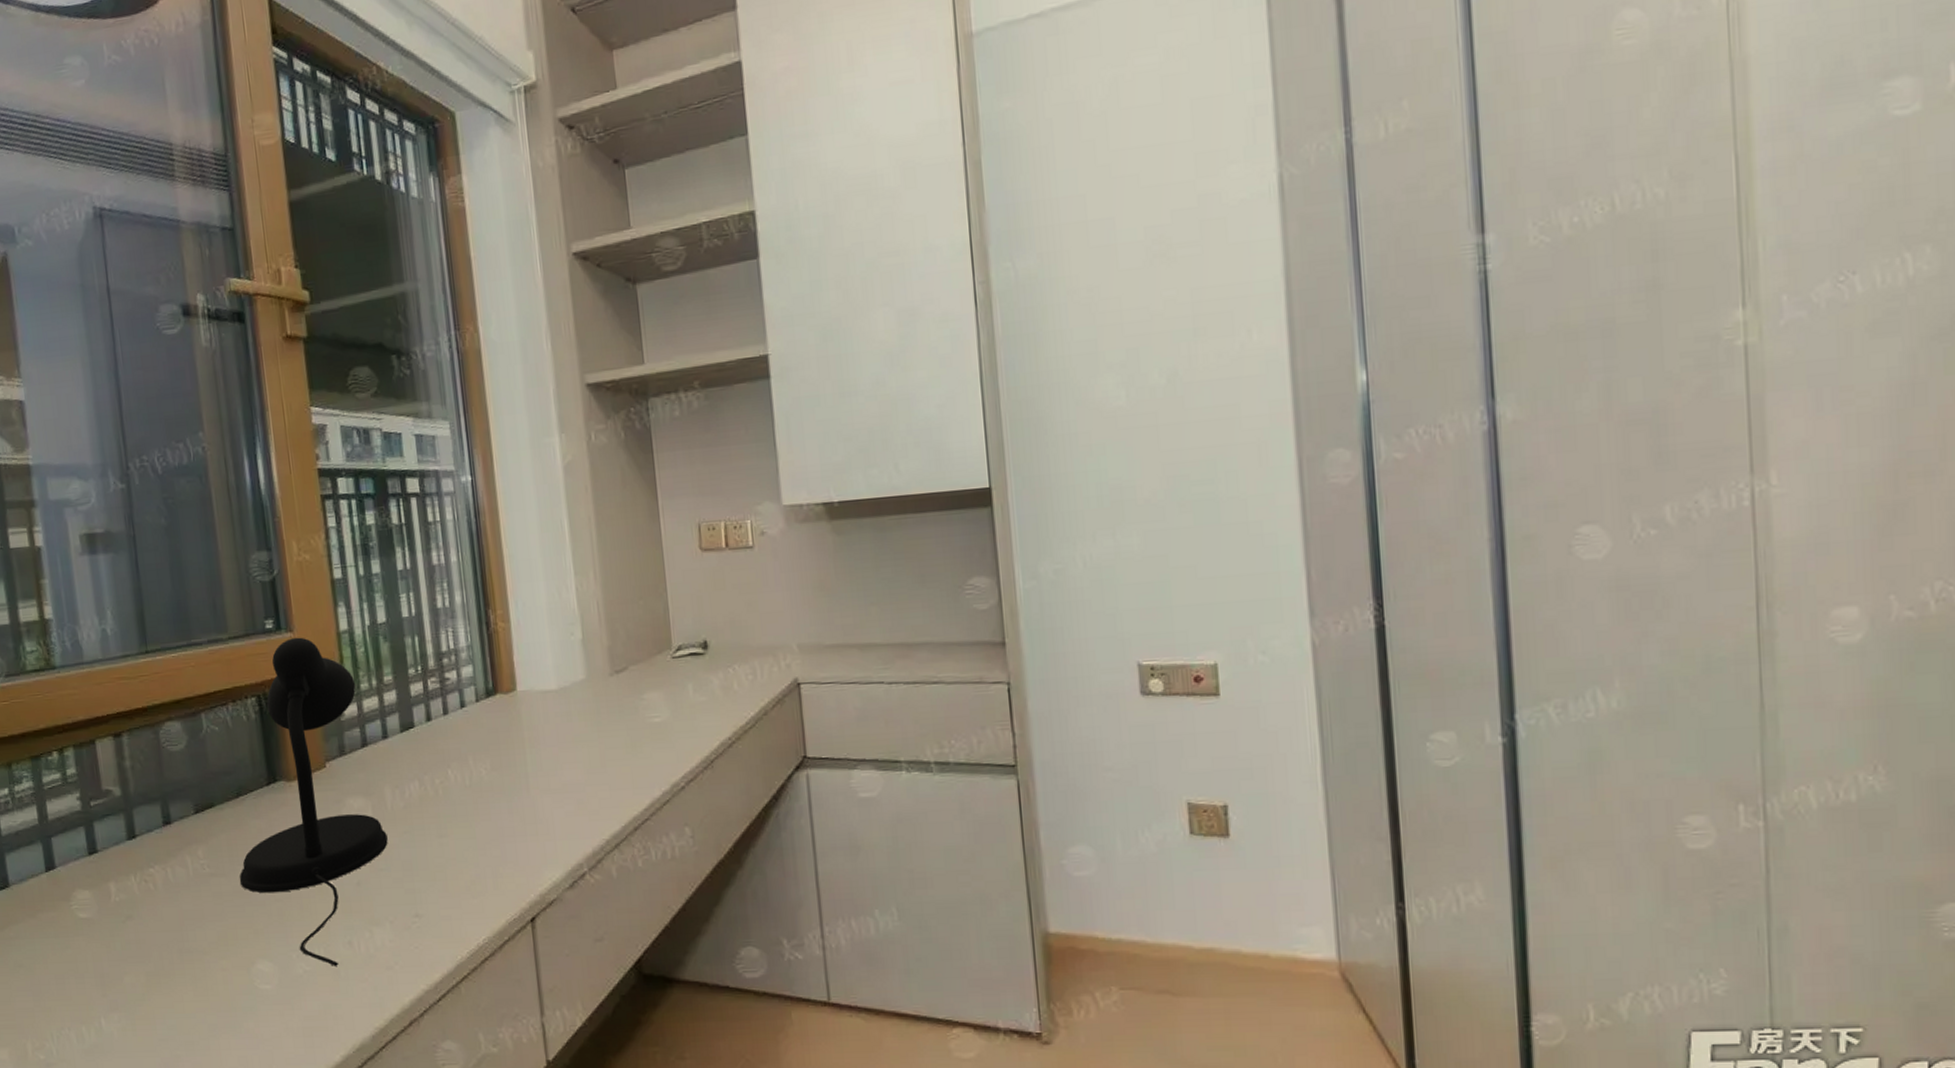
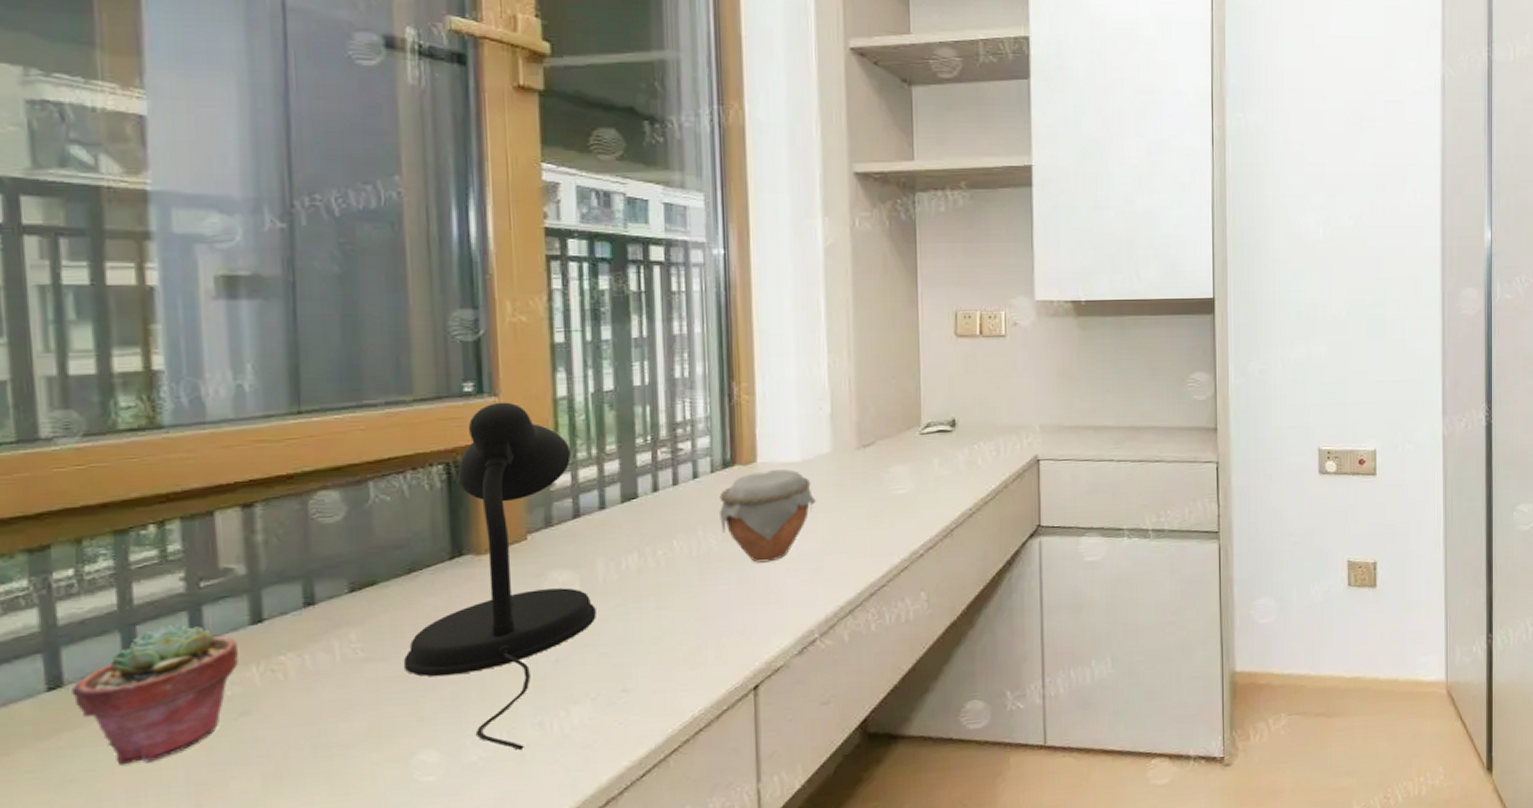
potted succulent: none [14,838,122,956] -> present [71,624,238,766]
jar: none [485,697,575,793] -> present [719,469,816,563]

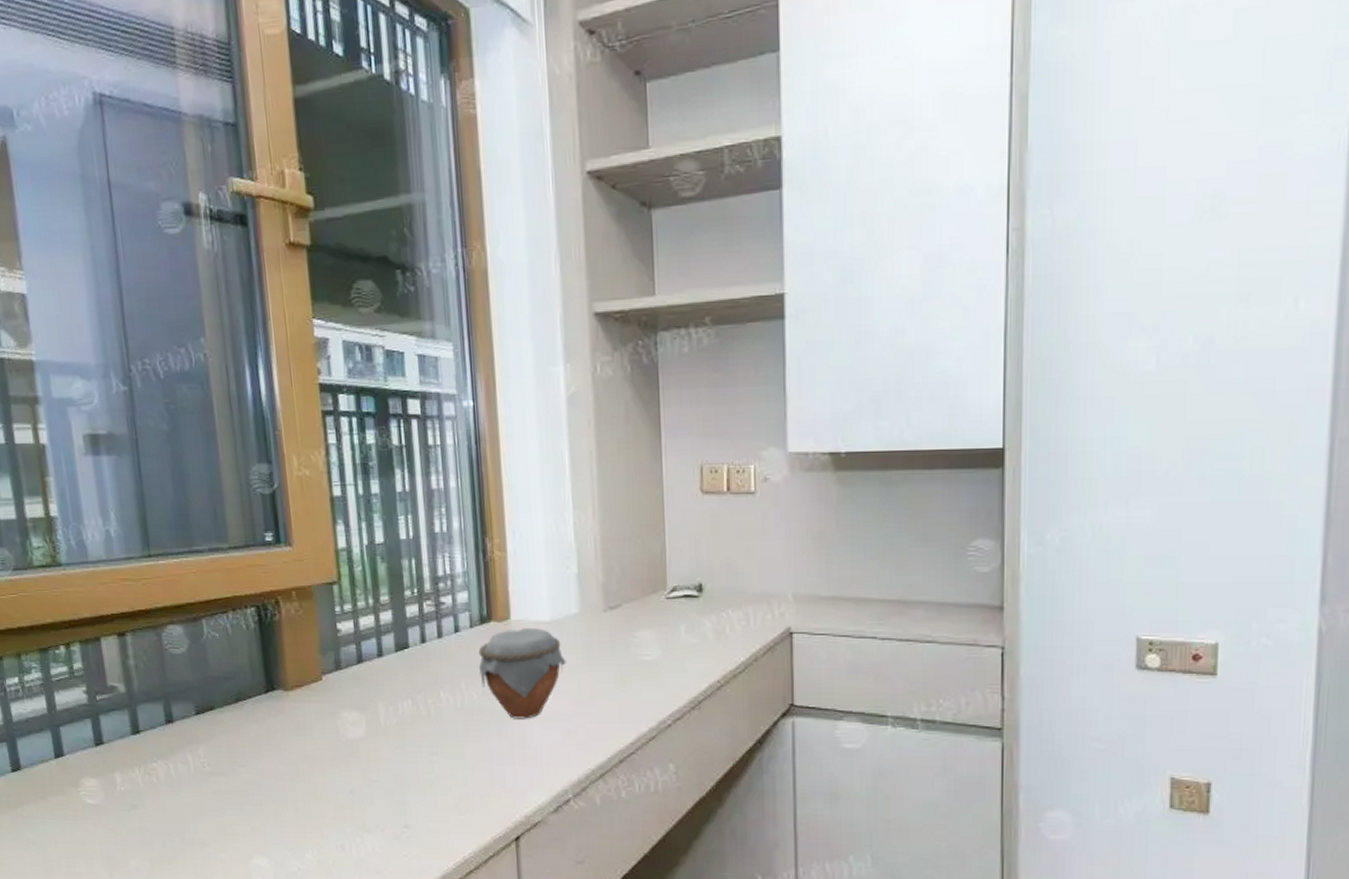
potted succulent: present [71,624,238,766] -> none [26,729,127,837]
desk lamp: present [403,402,596,750] -> none [237,552,381,867]

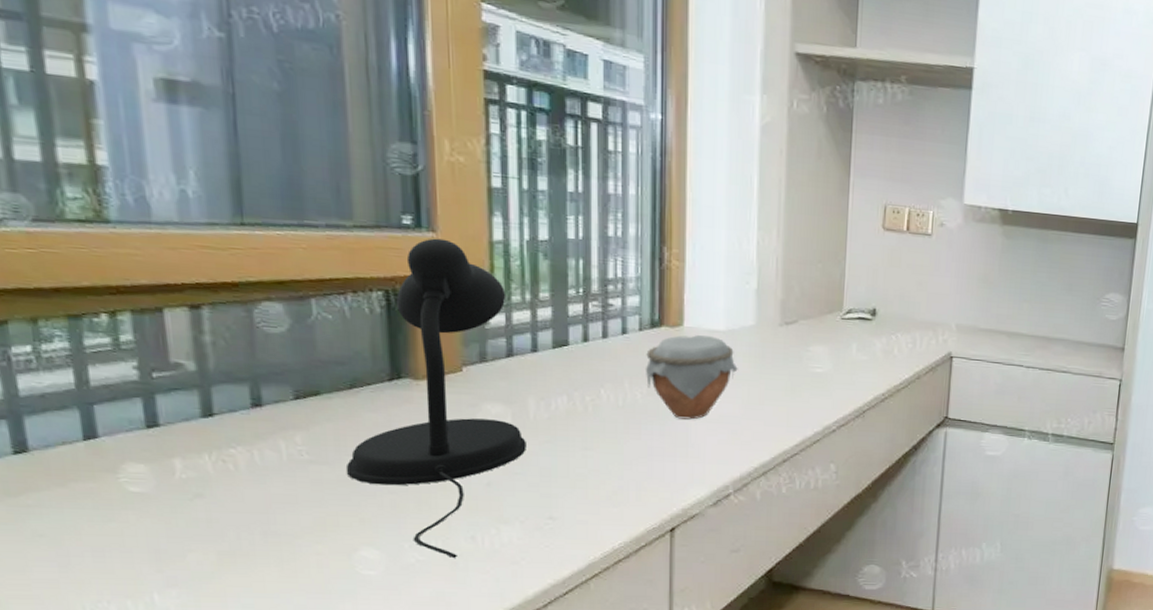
desk lamp: none [237,552,381,867] -> present [345,238,526,558]

